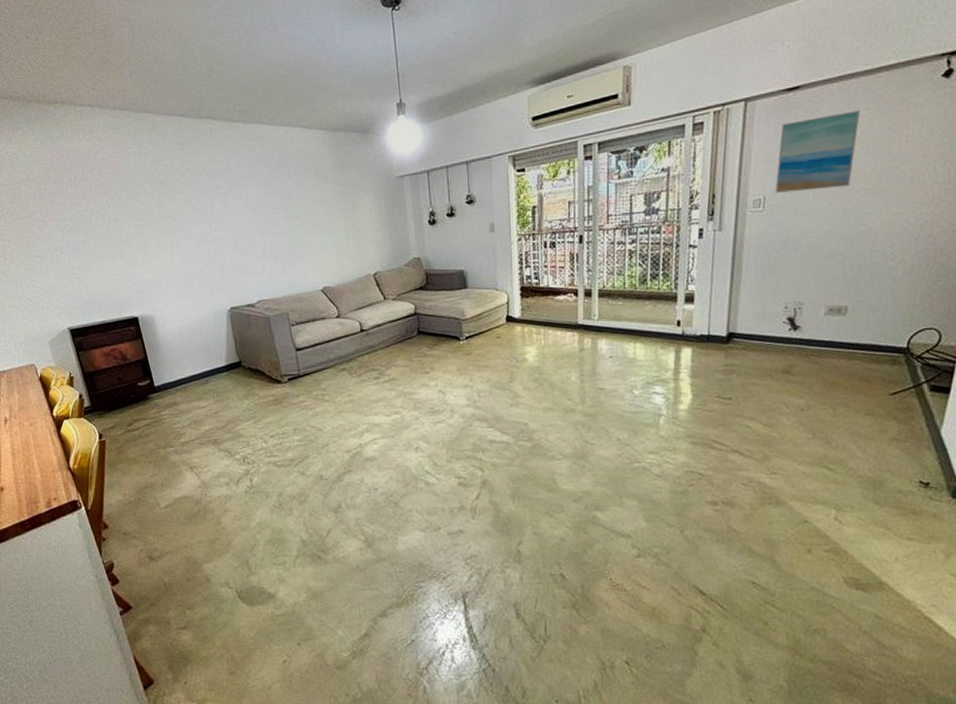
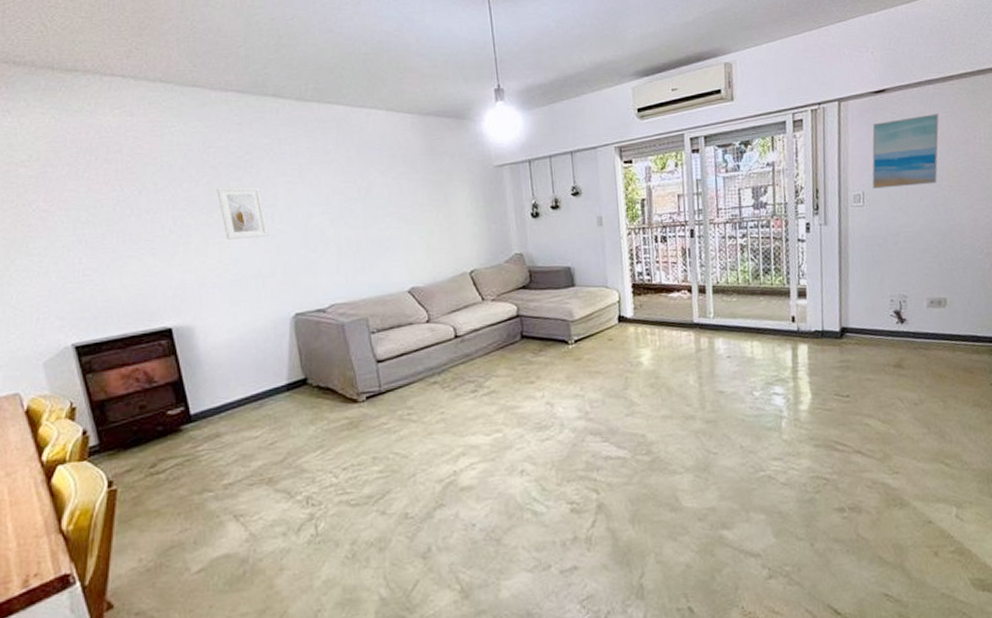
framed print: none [166,199,208,245] -> present [217,187,269,240]

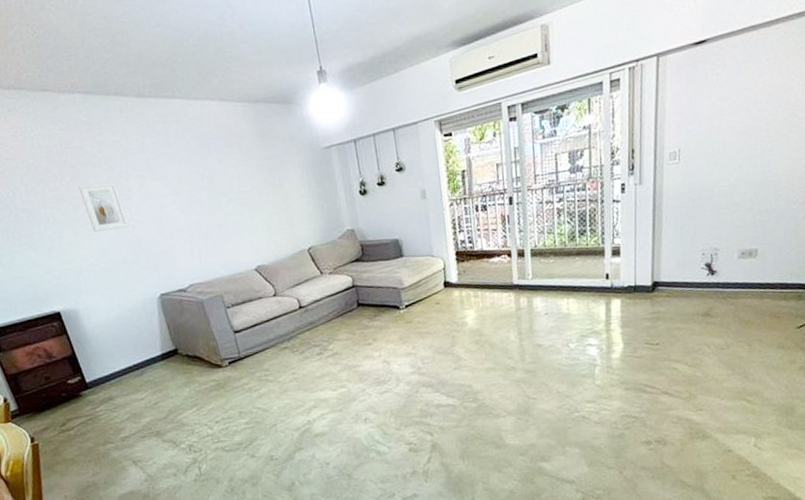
wall art: present [872,114,939,189] -> none [688,61,762,145]

